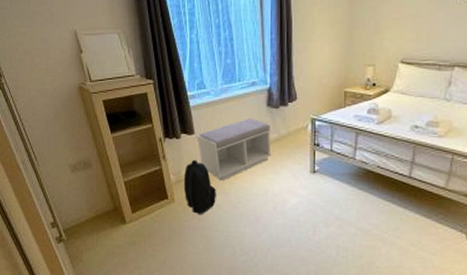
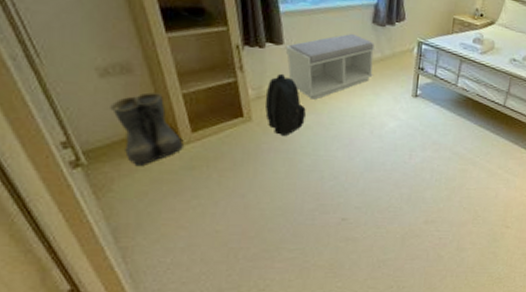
boots: none [79,182,128,242] -> present [110,92,185,167]

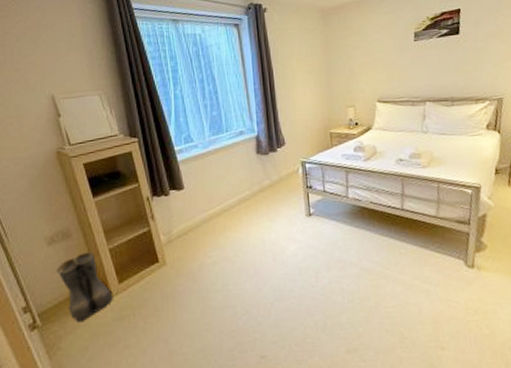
backpack: present [264,73,306,135] -> none [175,215,212,275]
bench: present [285,33,375,100] -> none [186,166,266,235]

